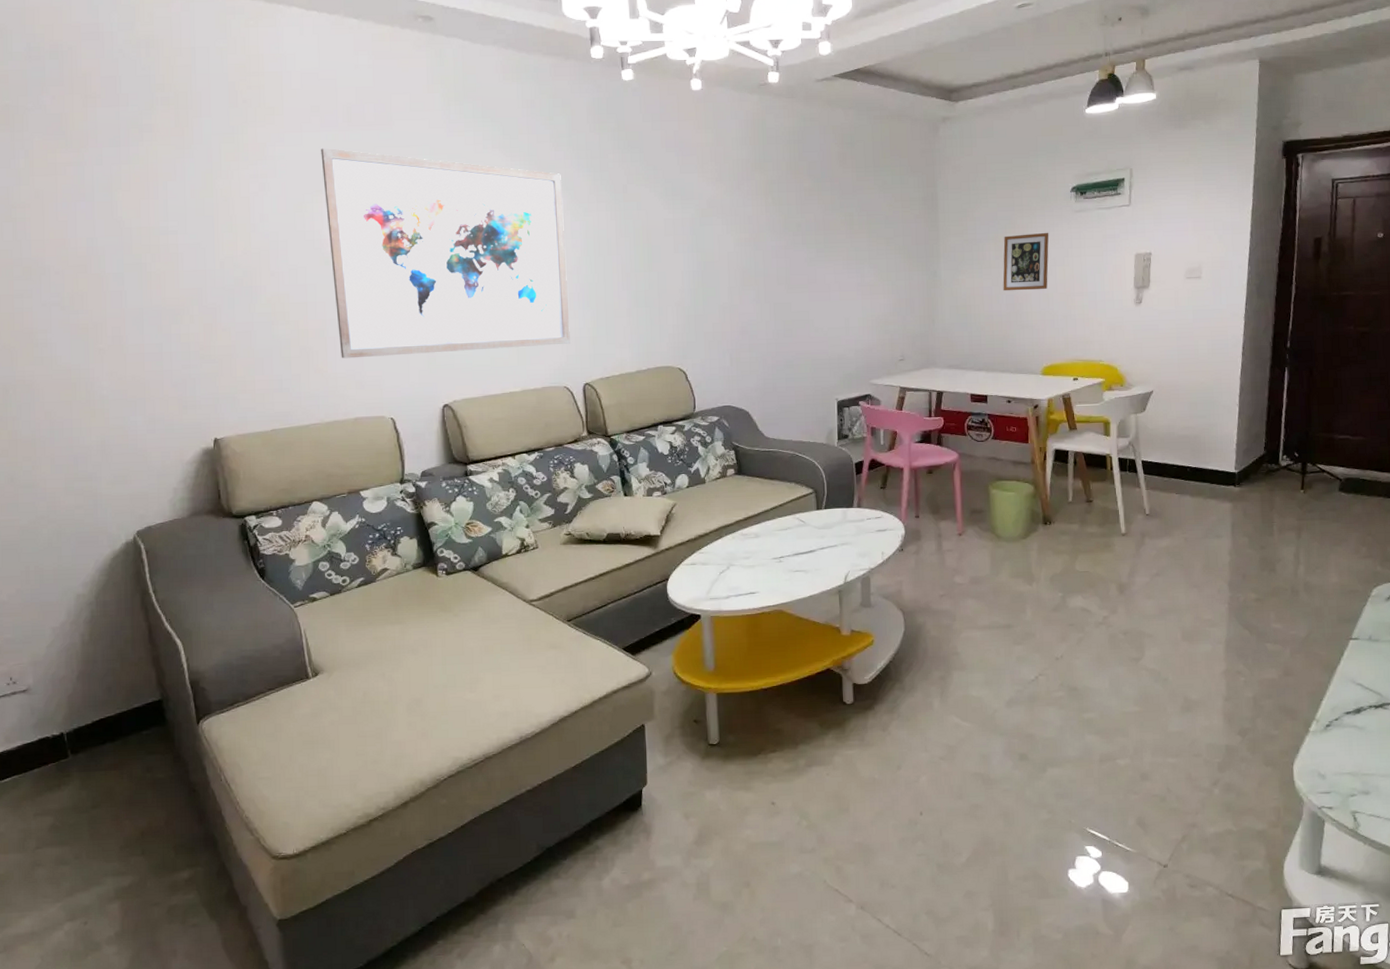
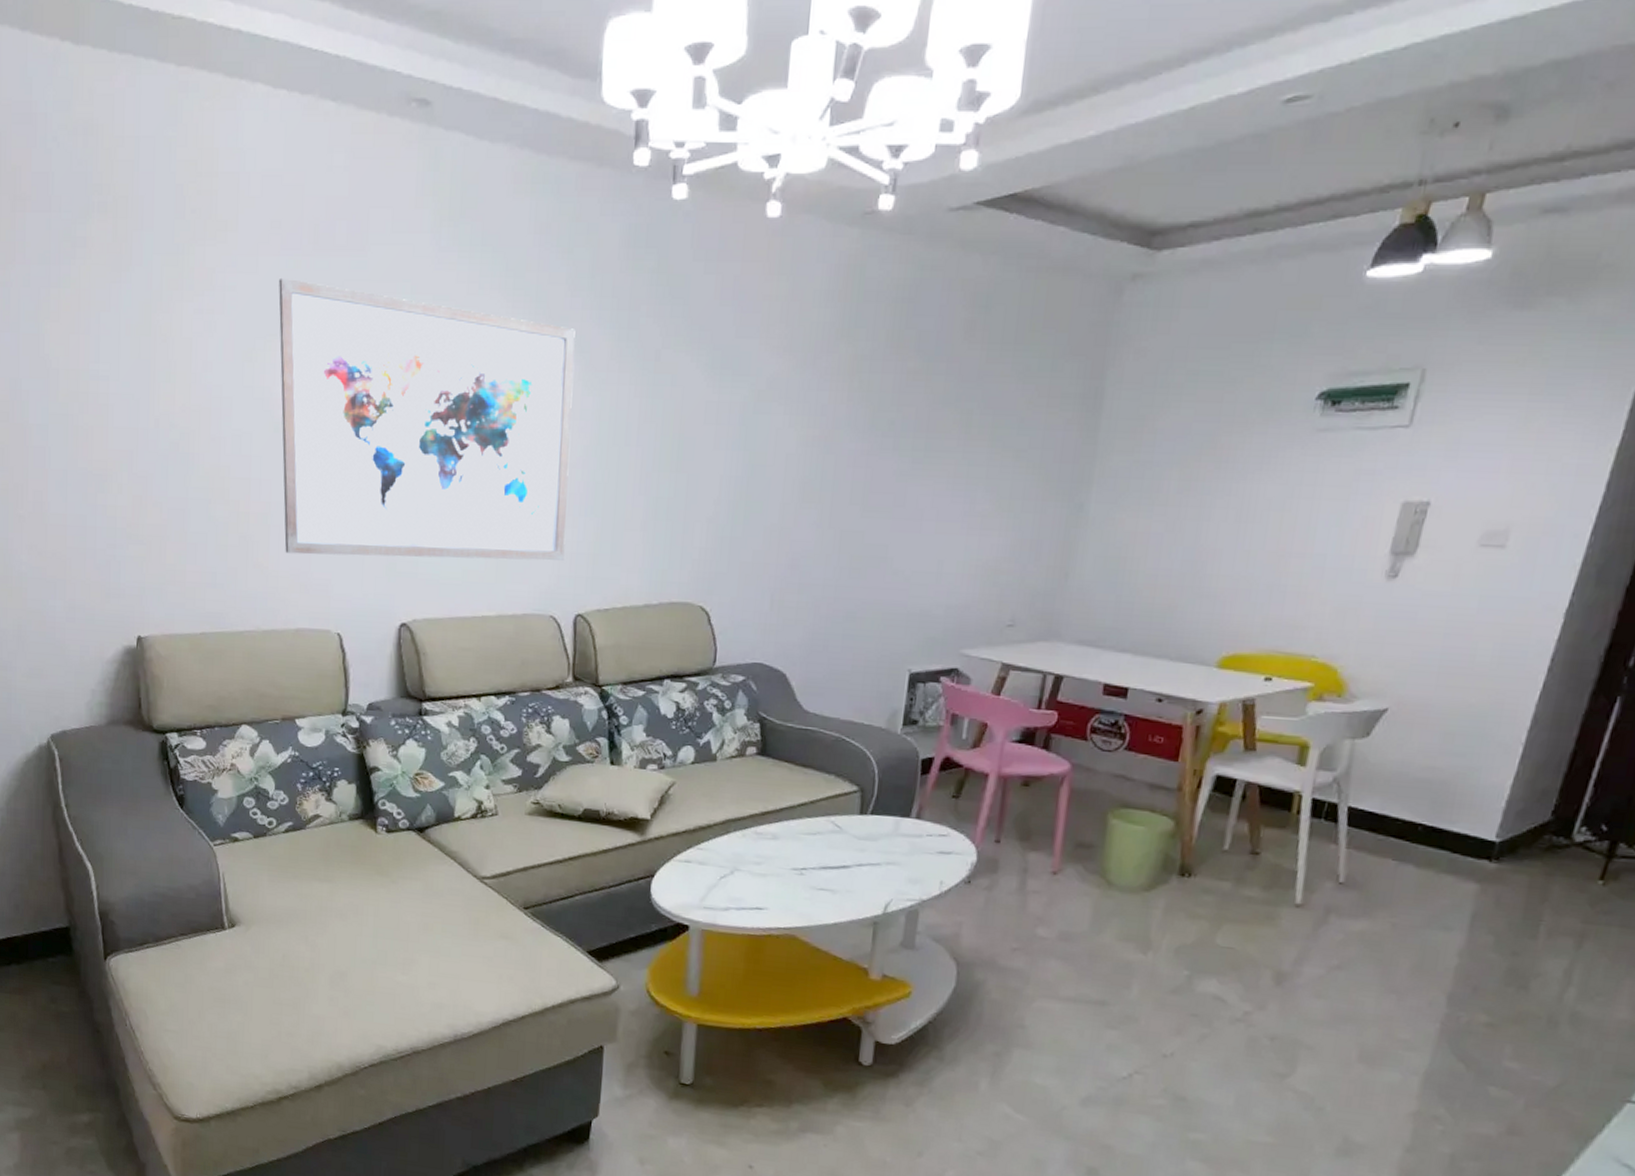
picture frame: present [1003,232,1049,291] -> none [1180,458,1269,544]

